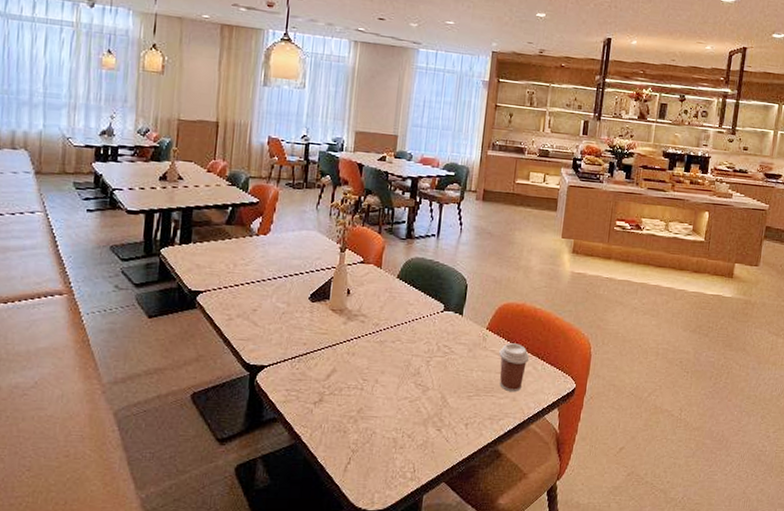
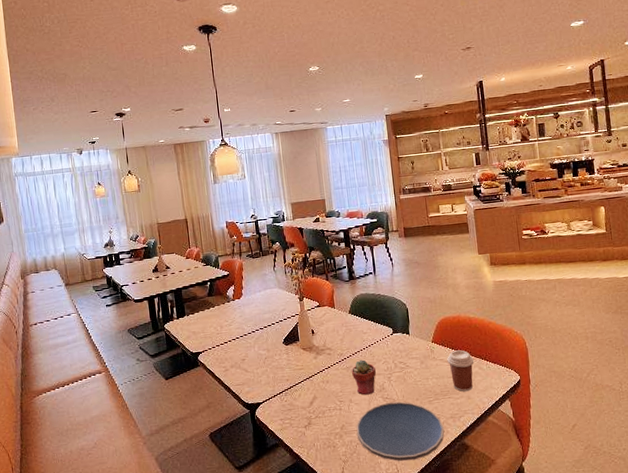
plate: none [375,390,478,462] -> present [356,401,444,462]
potted succulent: none [384,335,414,378] -> present [351,359,376,395]

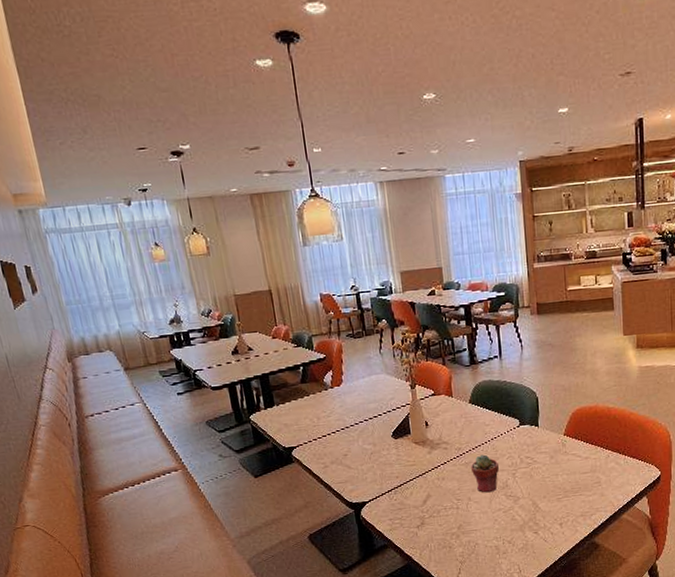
plate: present [356,401,444,462] -> none [475,499,573,562]
coffee cup: present [447,350,474,392] -> none [580,443,611,489]

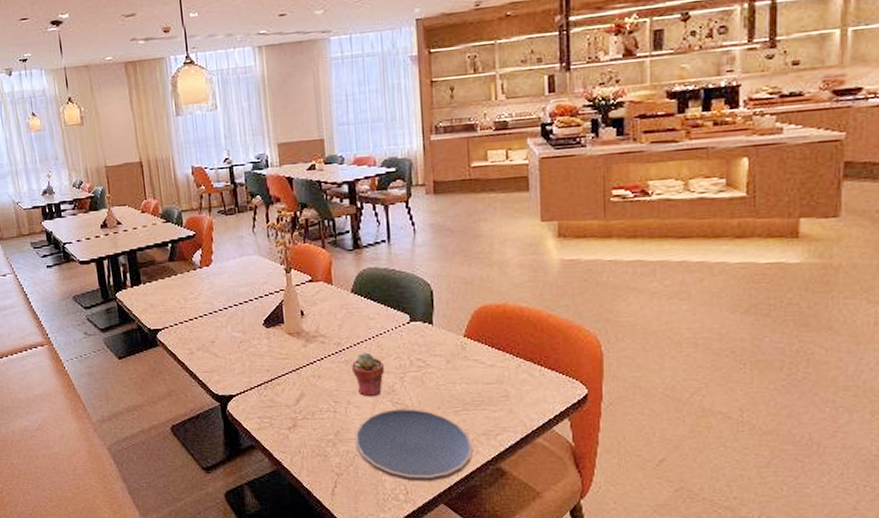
plate: none [475,499,573,562] -> present [354,409,473,482]

